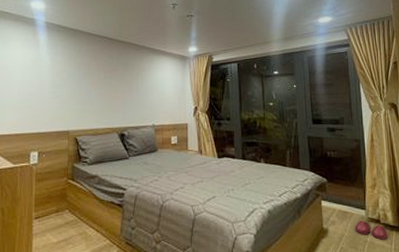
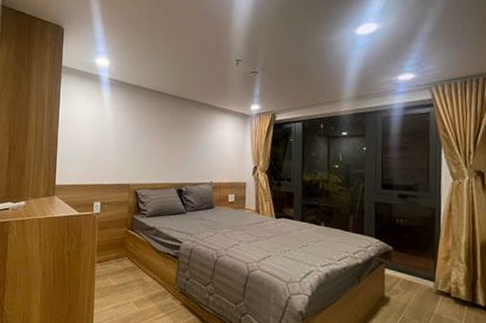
slippers: present [354,220,389,240] -> none [420,292,459,315]

